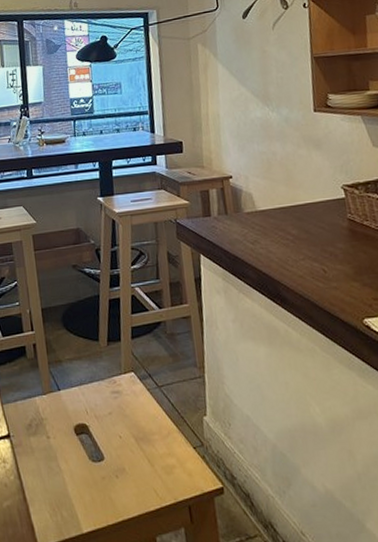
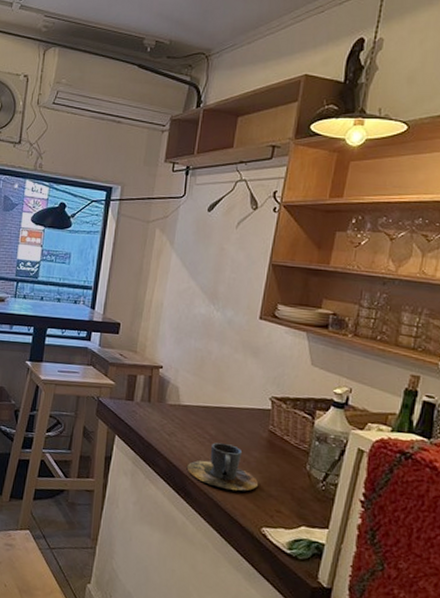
cup: none [276,241,351,287] -> present [186,442,259,491]

